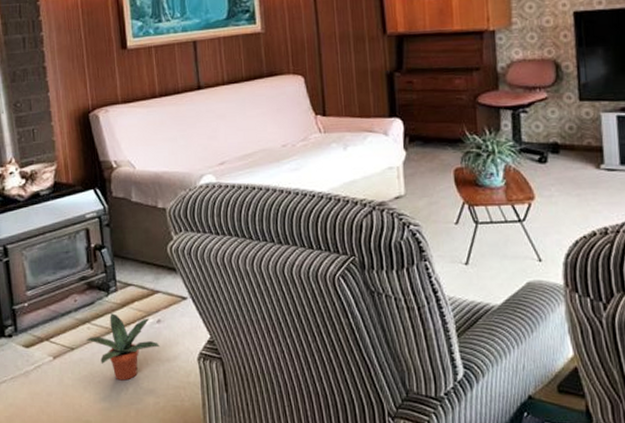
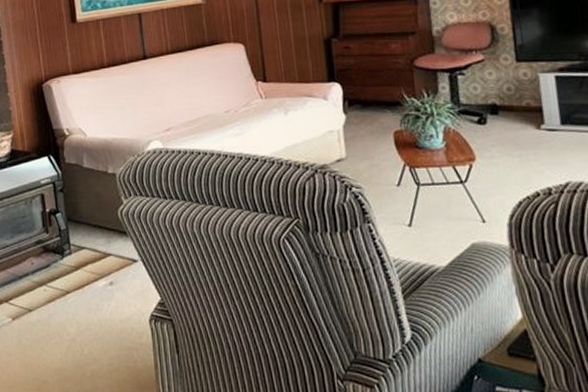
potted plant: present [85,313,160,381] -> none [42,276,113,342]

